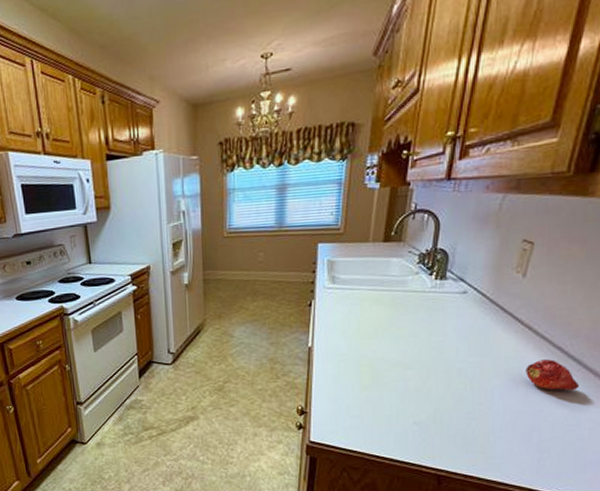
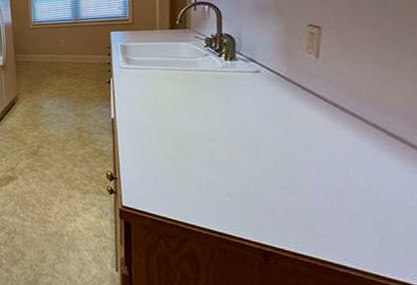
fruit: present [526,359,580,391] -> none [340,136,410,170]

